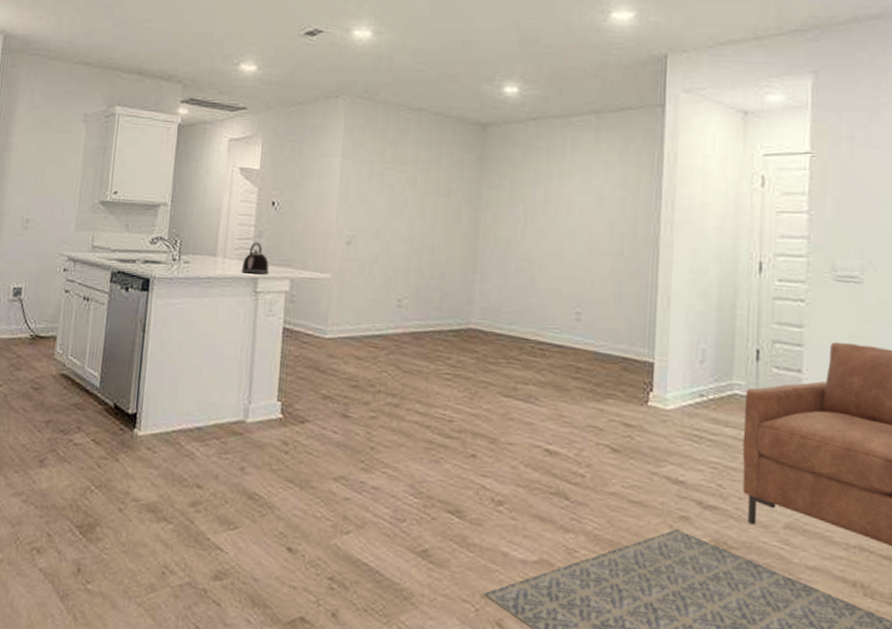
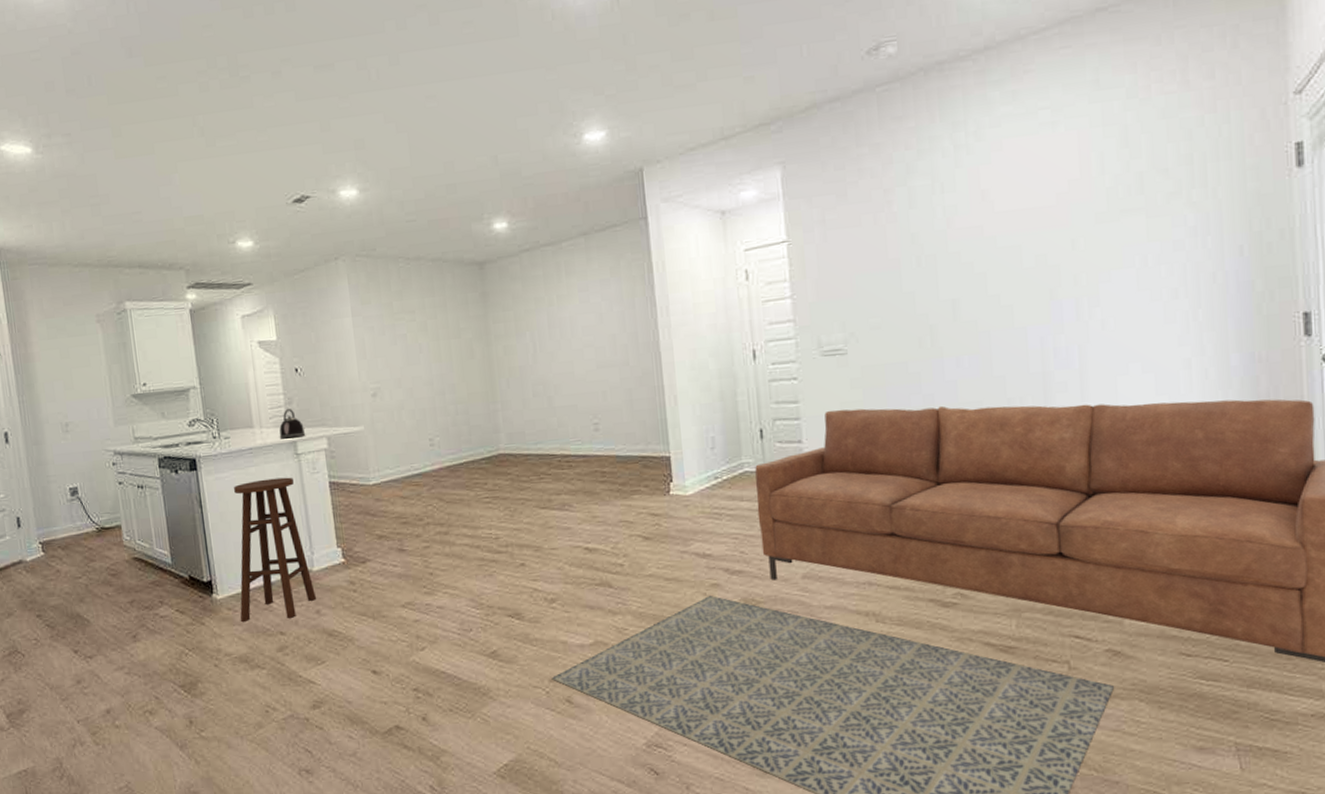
bar stool: none [157,312,246,471] -> present [234,477,316,622]

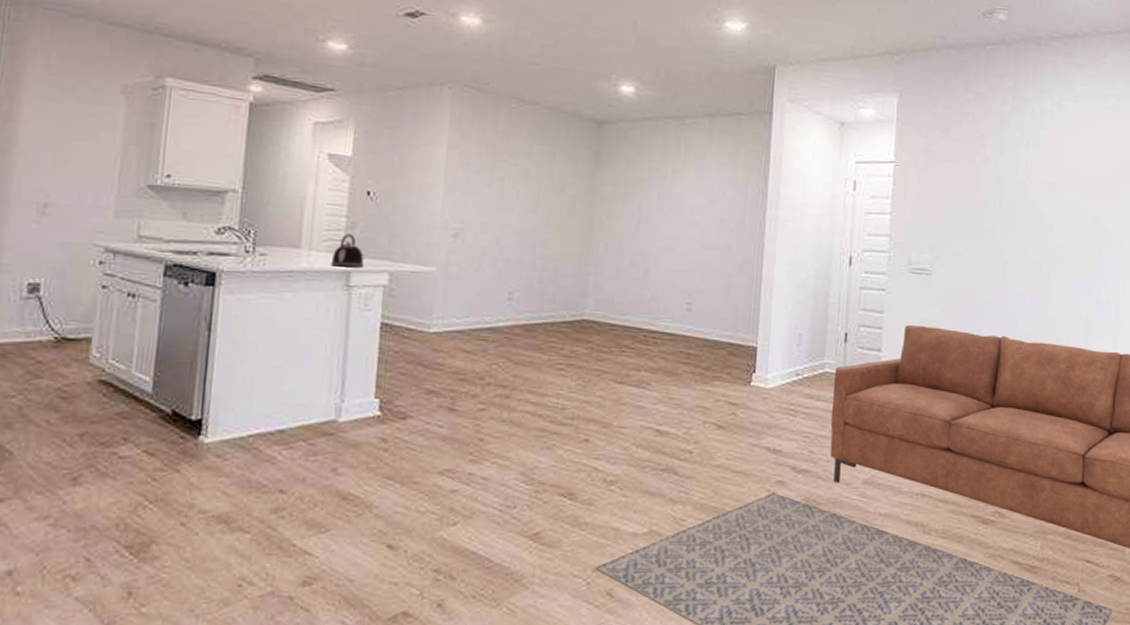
bar stool: present [234,477,316,622] -> none [229,308,337,474]

